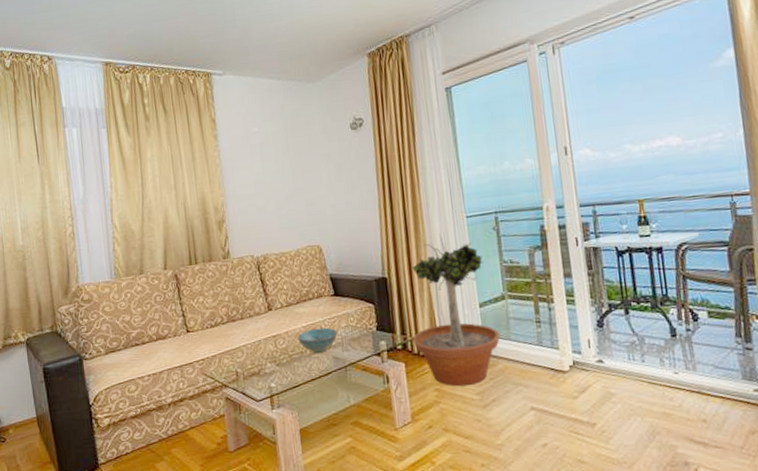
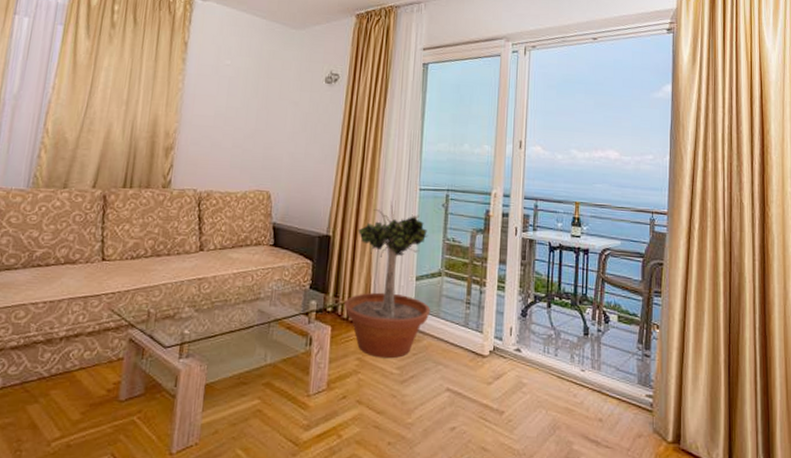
decorative bowl: present [297,327,338,353] -> none [224,277,269,304]

